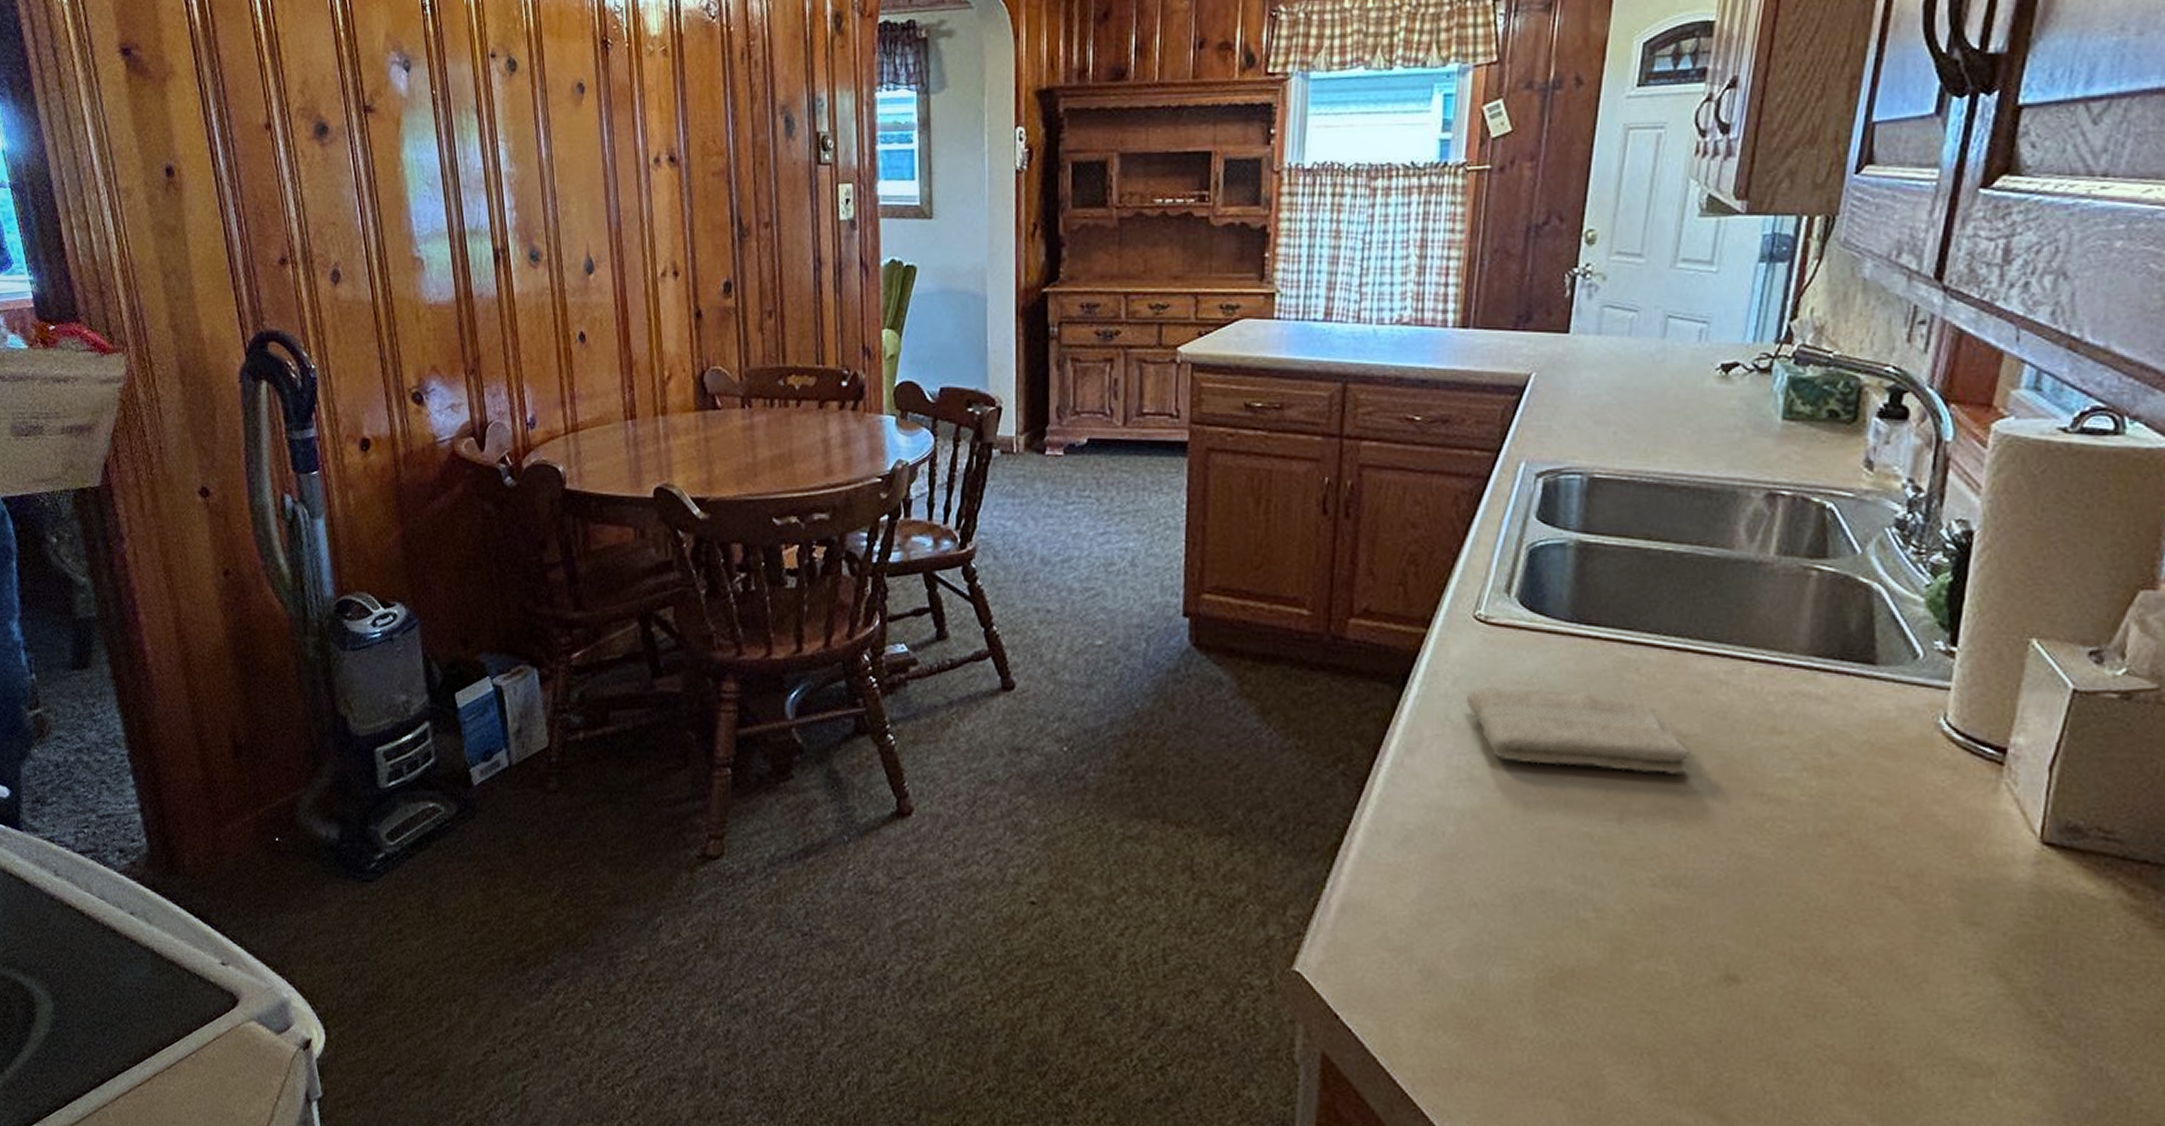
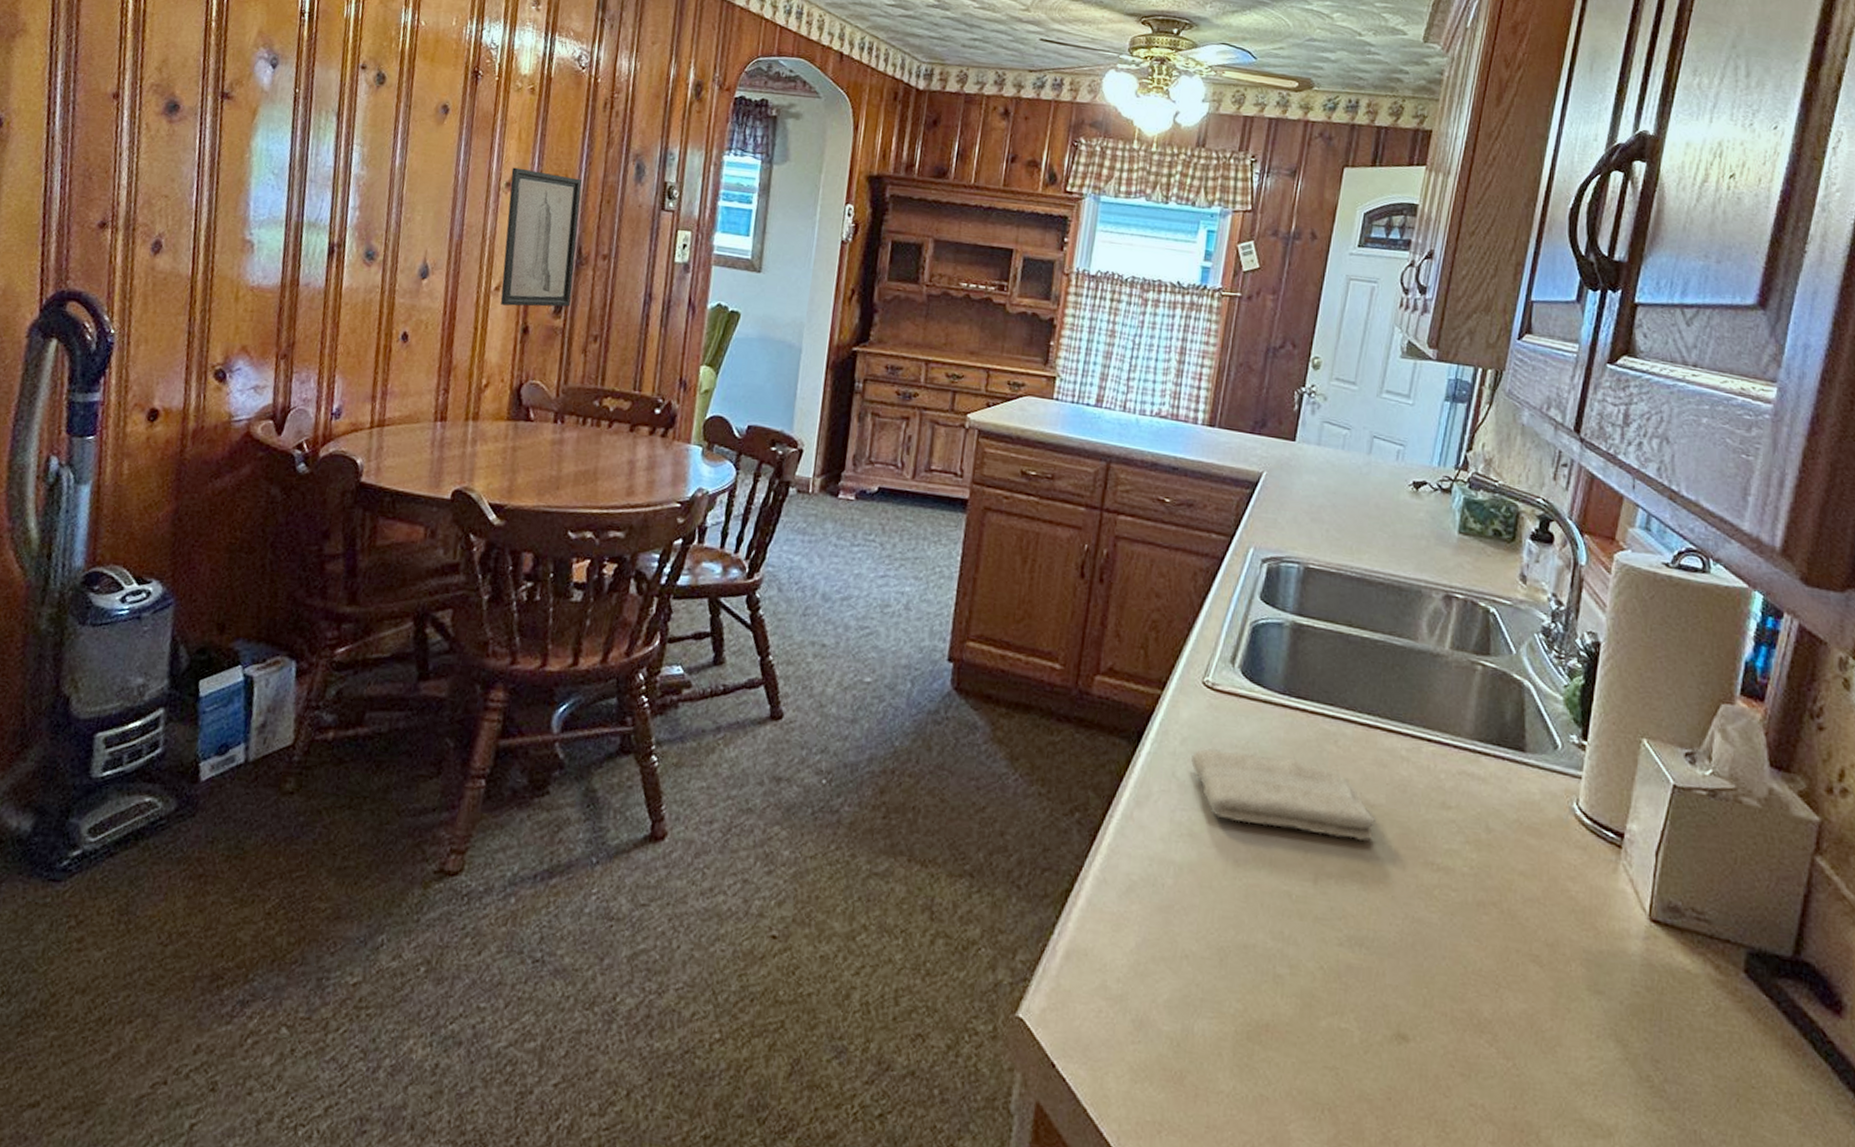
wall art: none [658,140,739,291] -> present [500,167,582,307]

